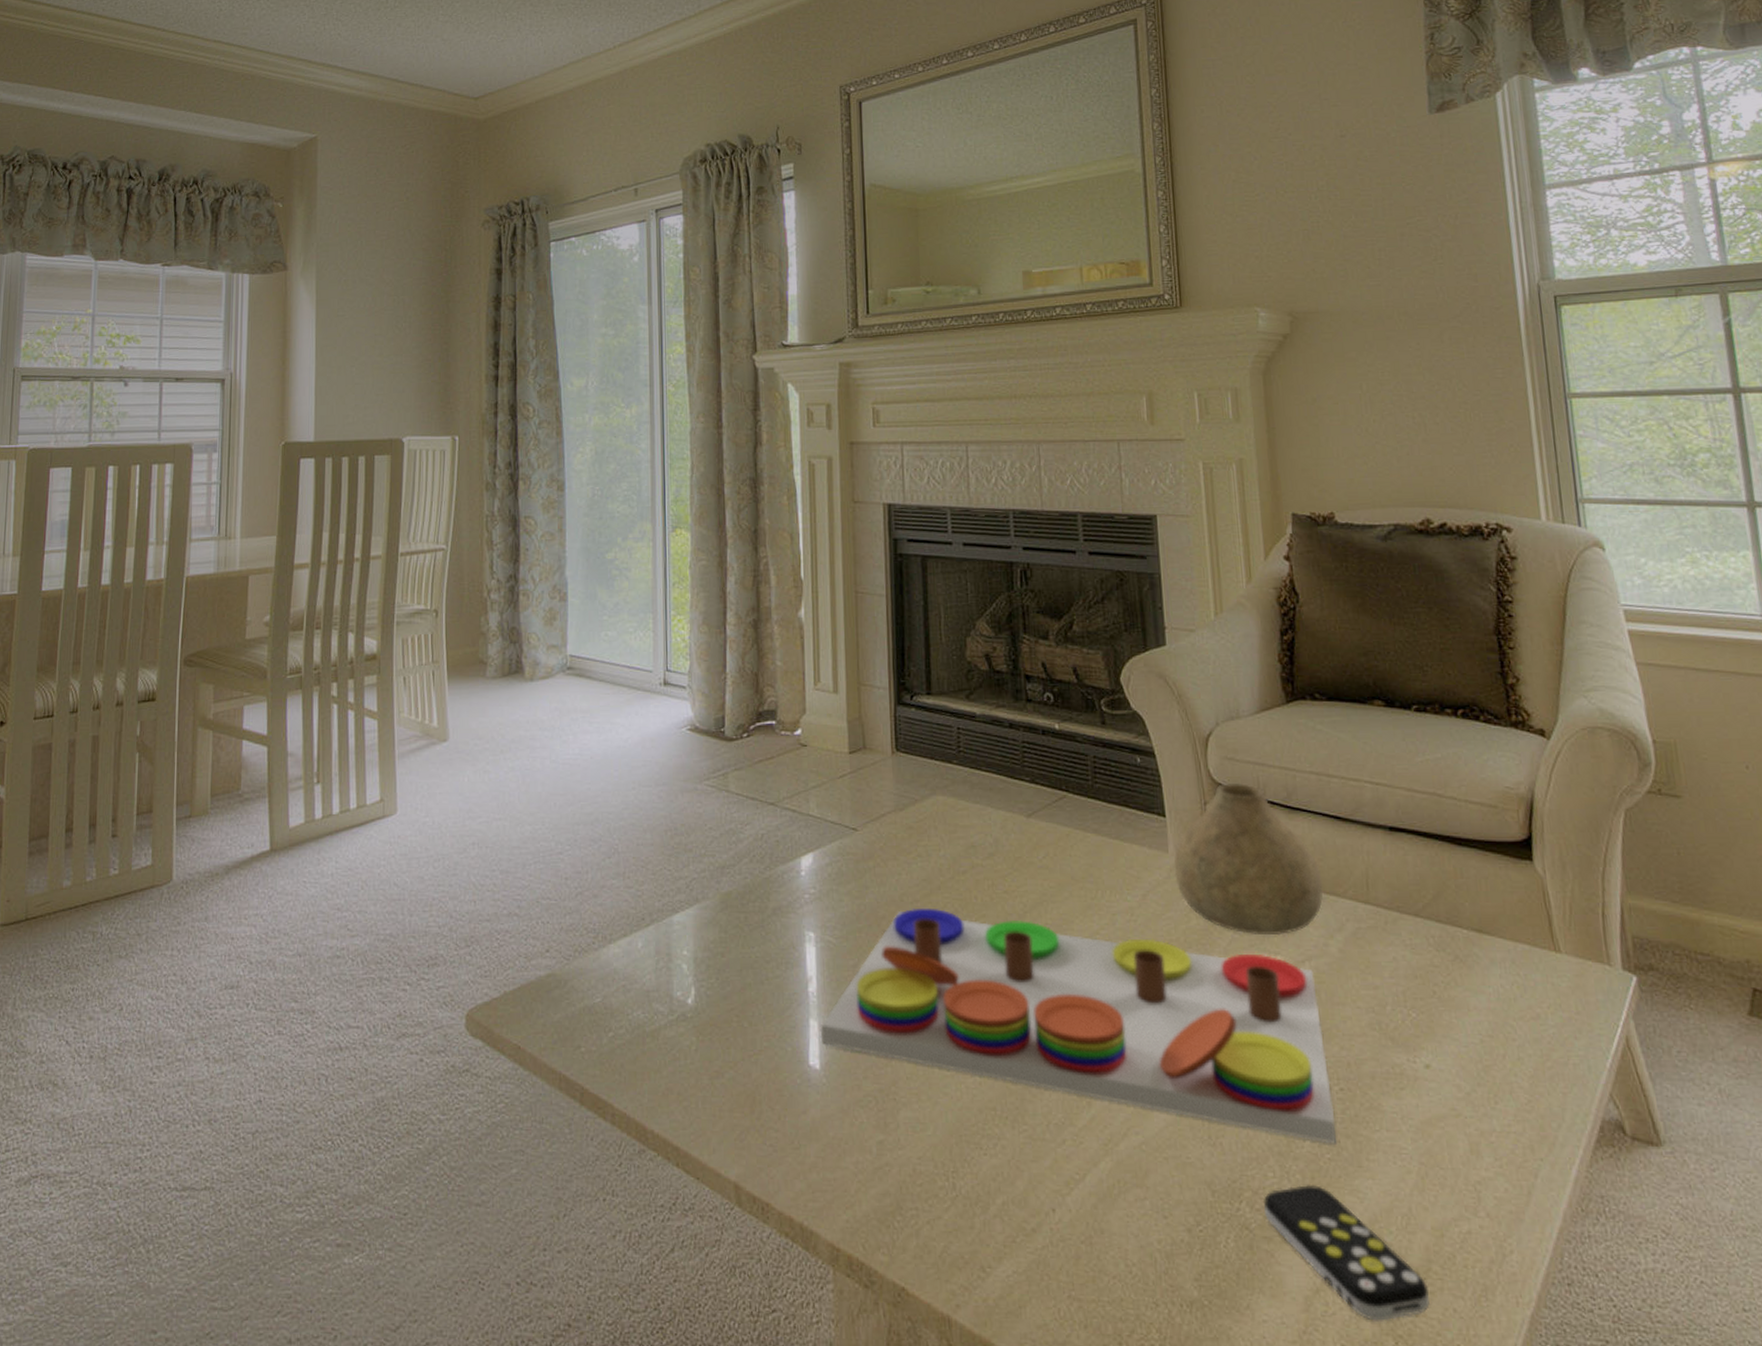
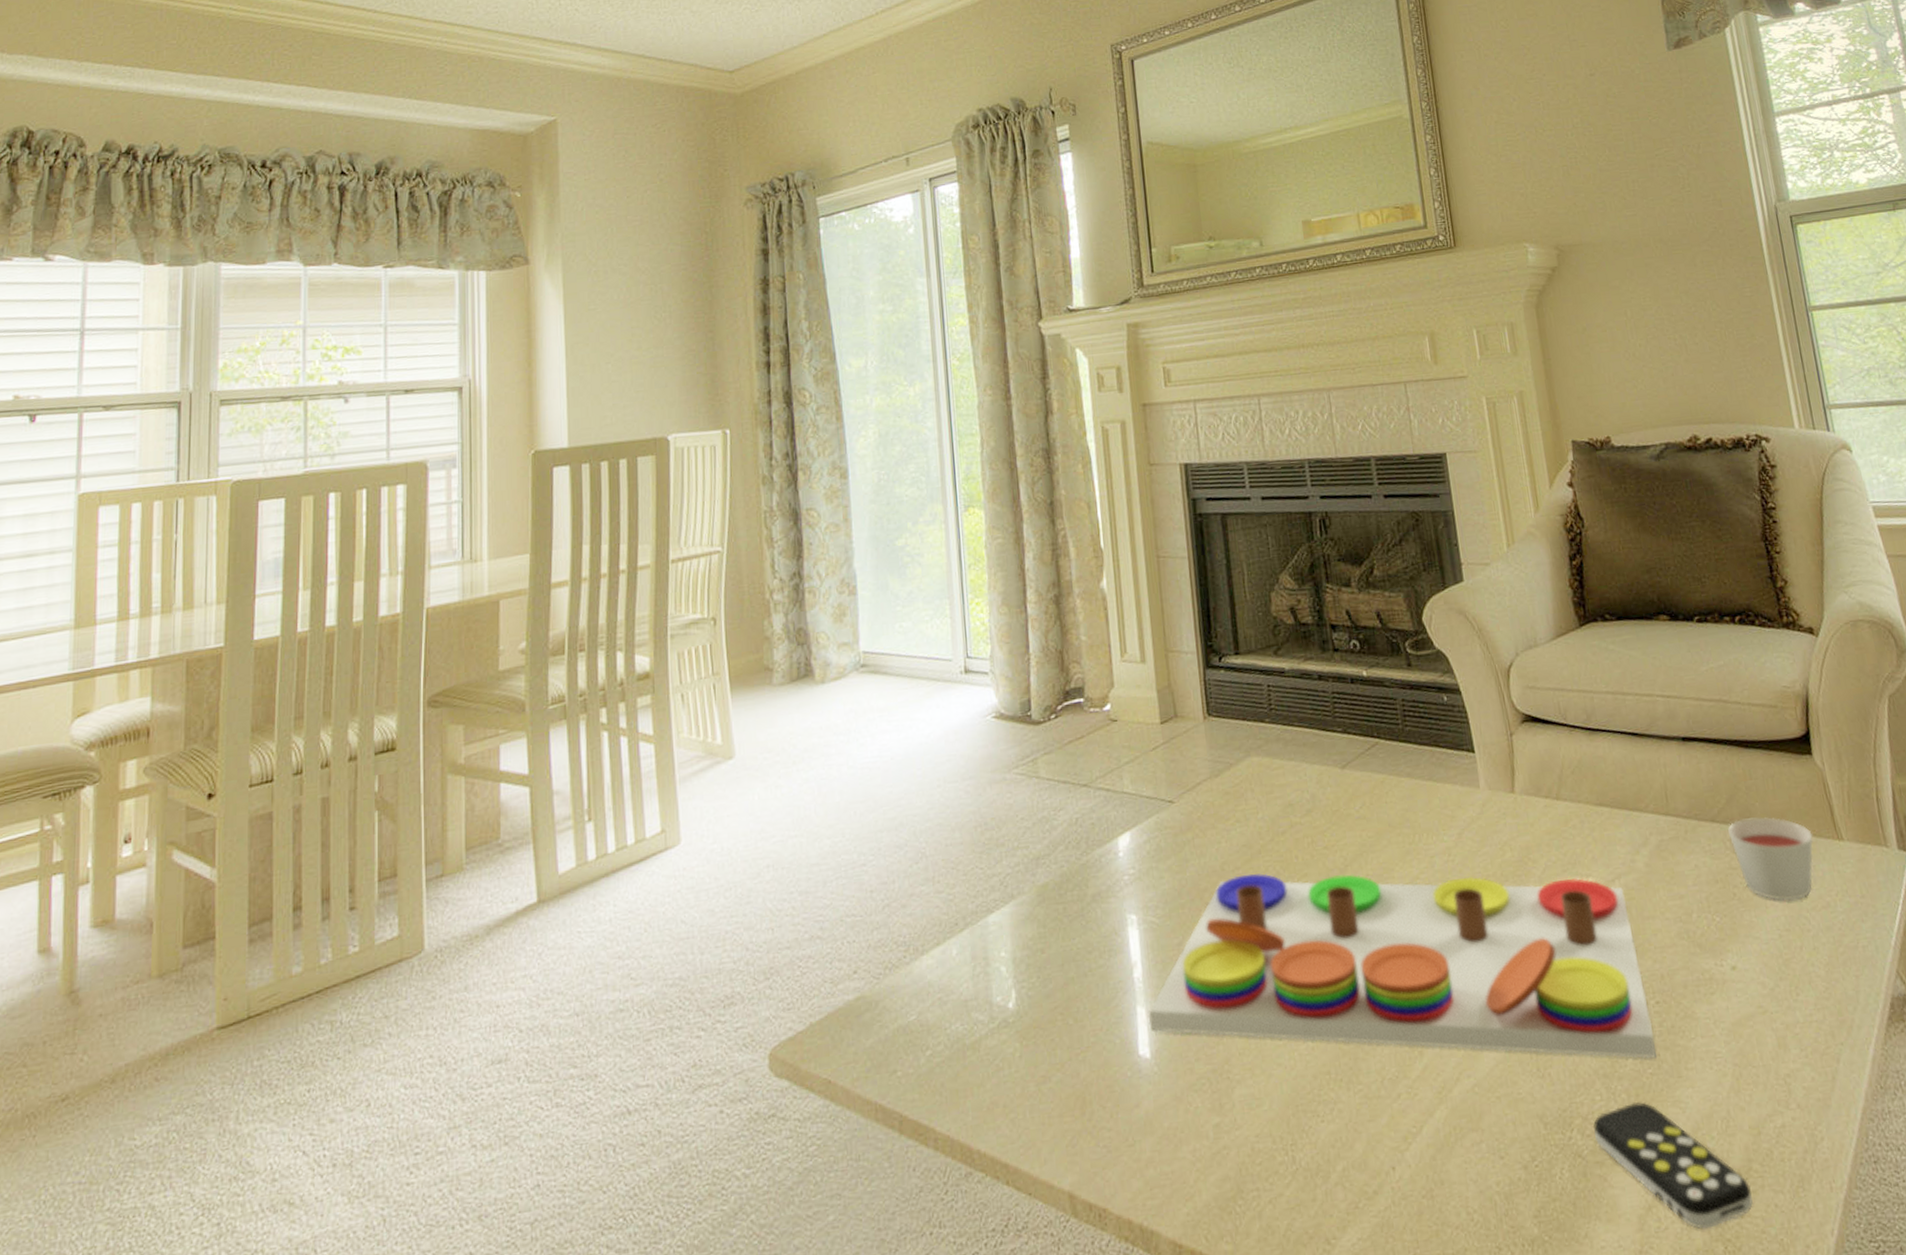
vase: present [1174,784,1323,936] -> none [1485,710,1627,860]
candle: none [1431,917,1526,1007] -> present [1727,817,1814,901]

